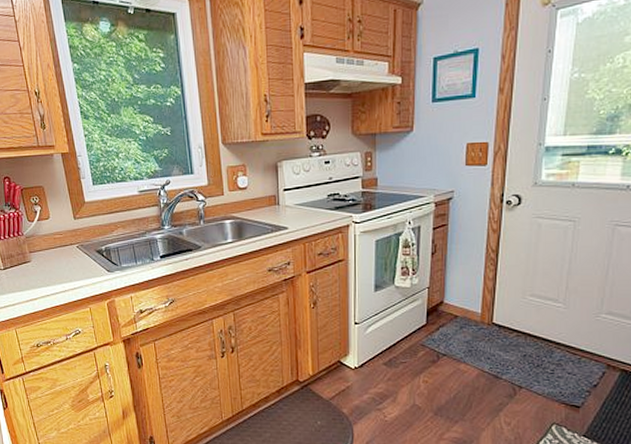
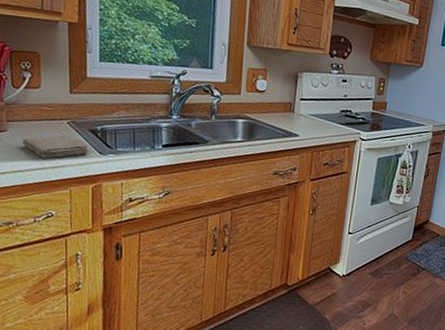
washcloth: none [45,258,100,283] -> present [22,135,90,159]

